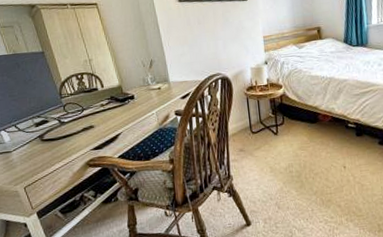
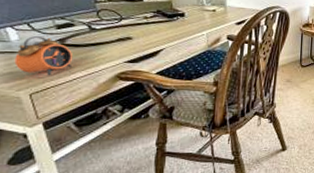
alarm clock: none [9,135,52,170] -> present [14,36,73,76]

